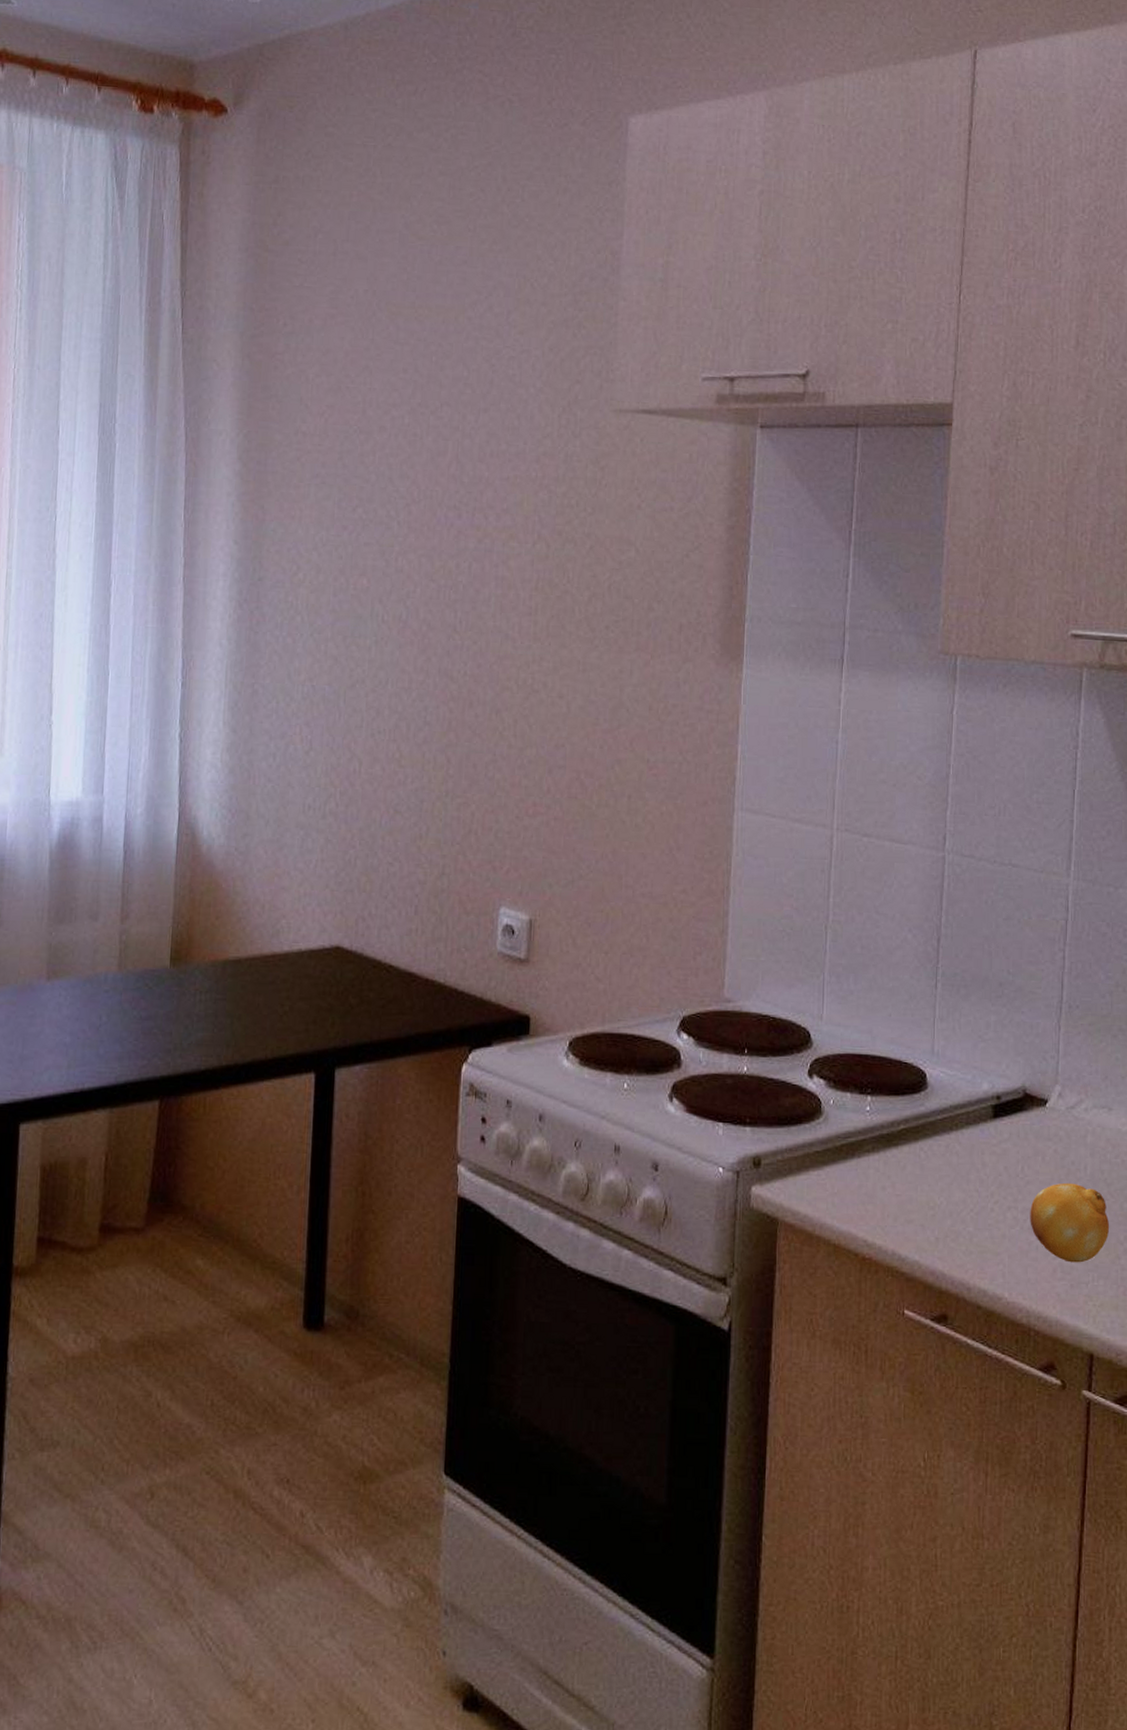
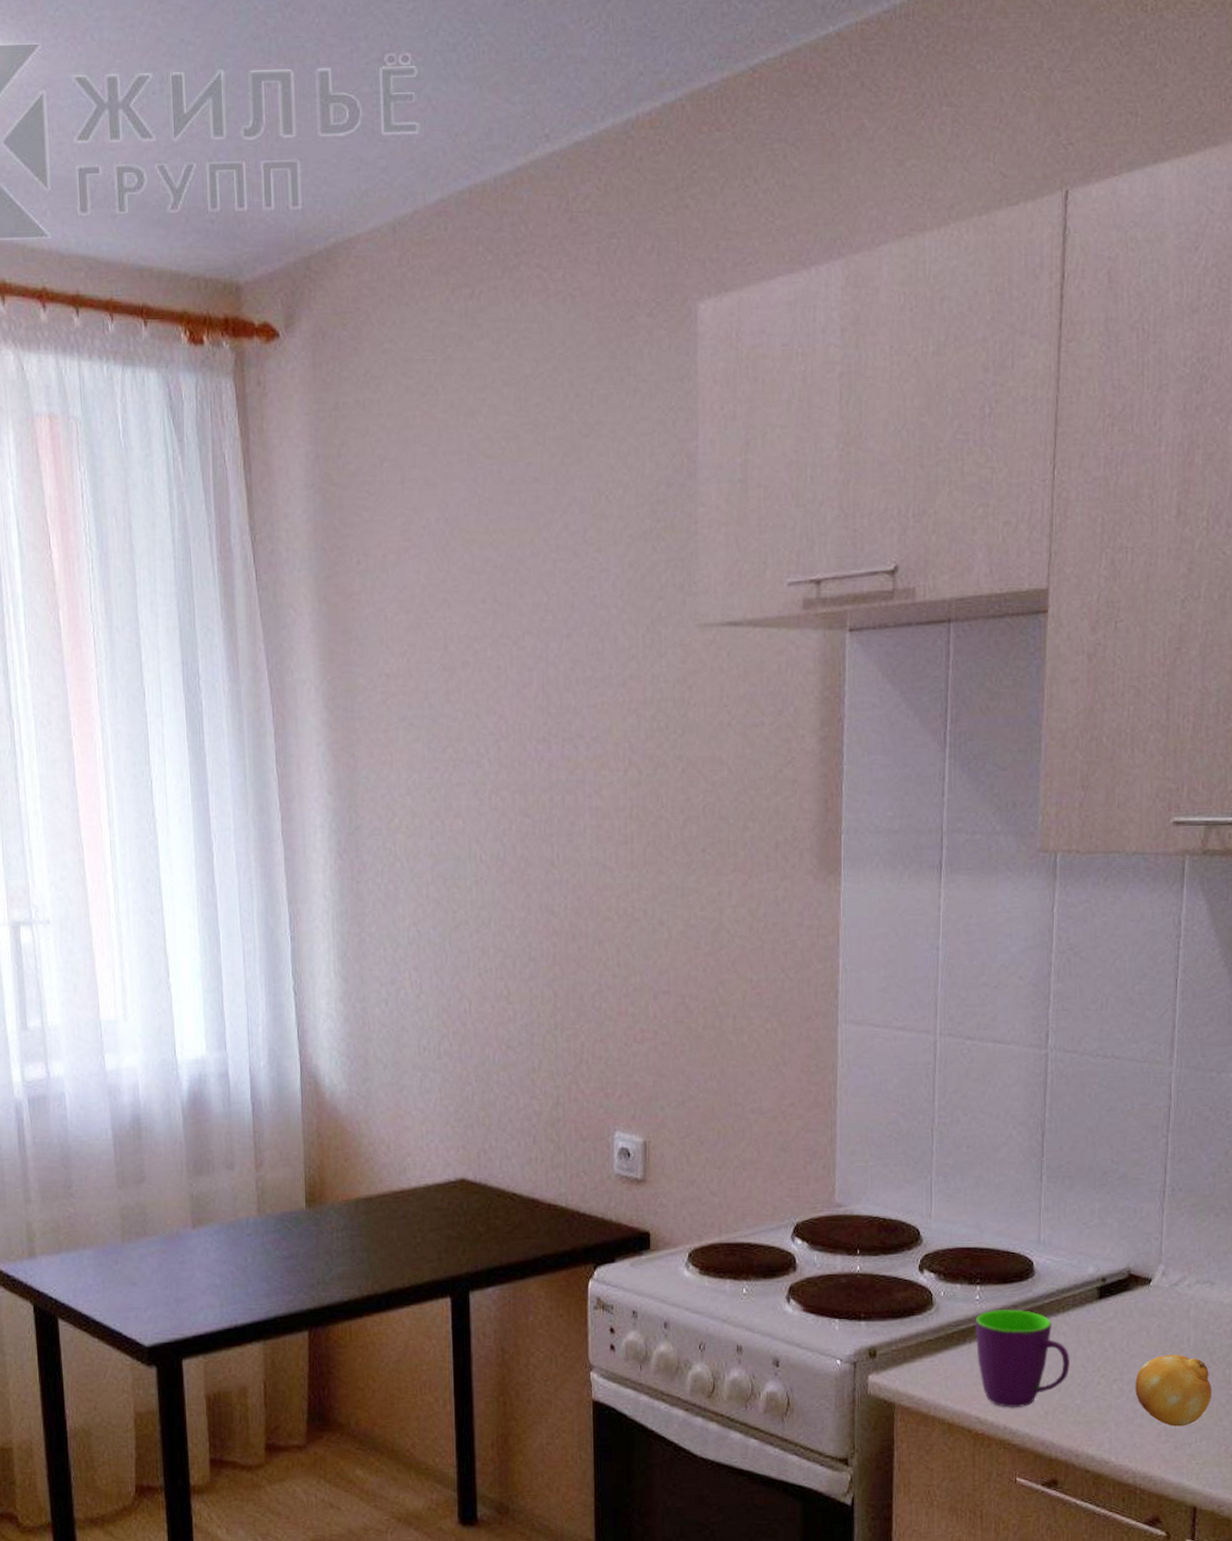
mug: none [864,1123,962,1232] -> present [975,1309,1070,1409]

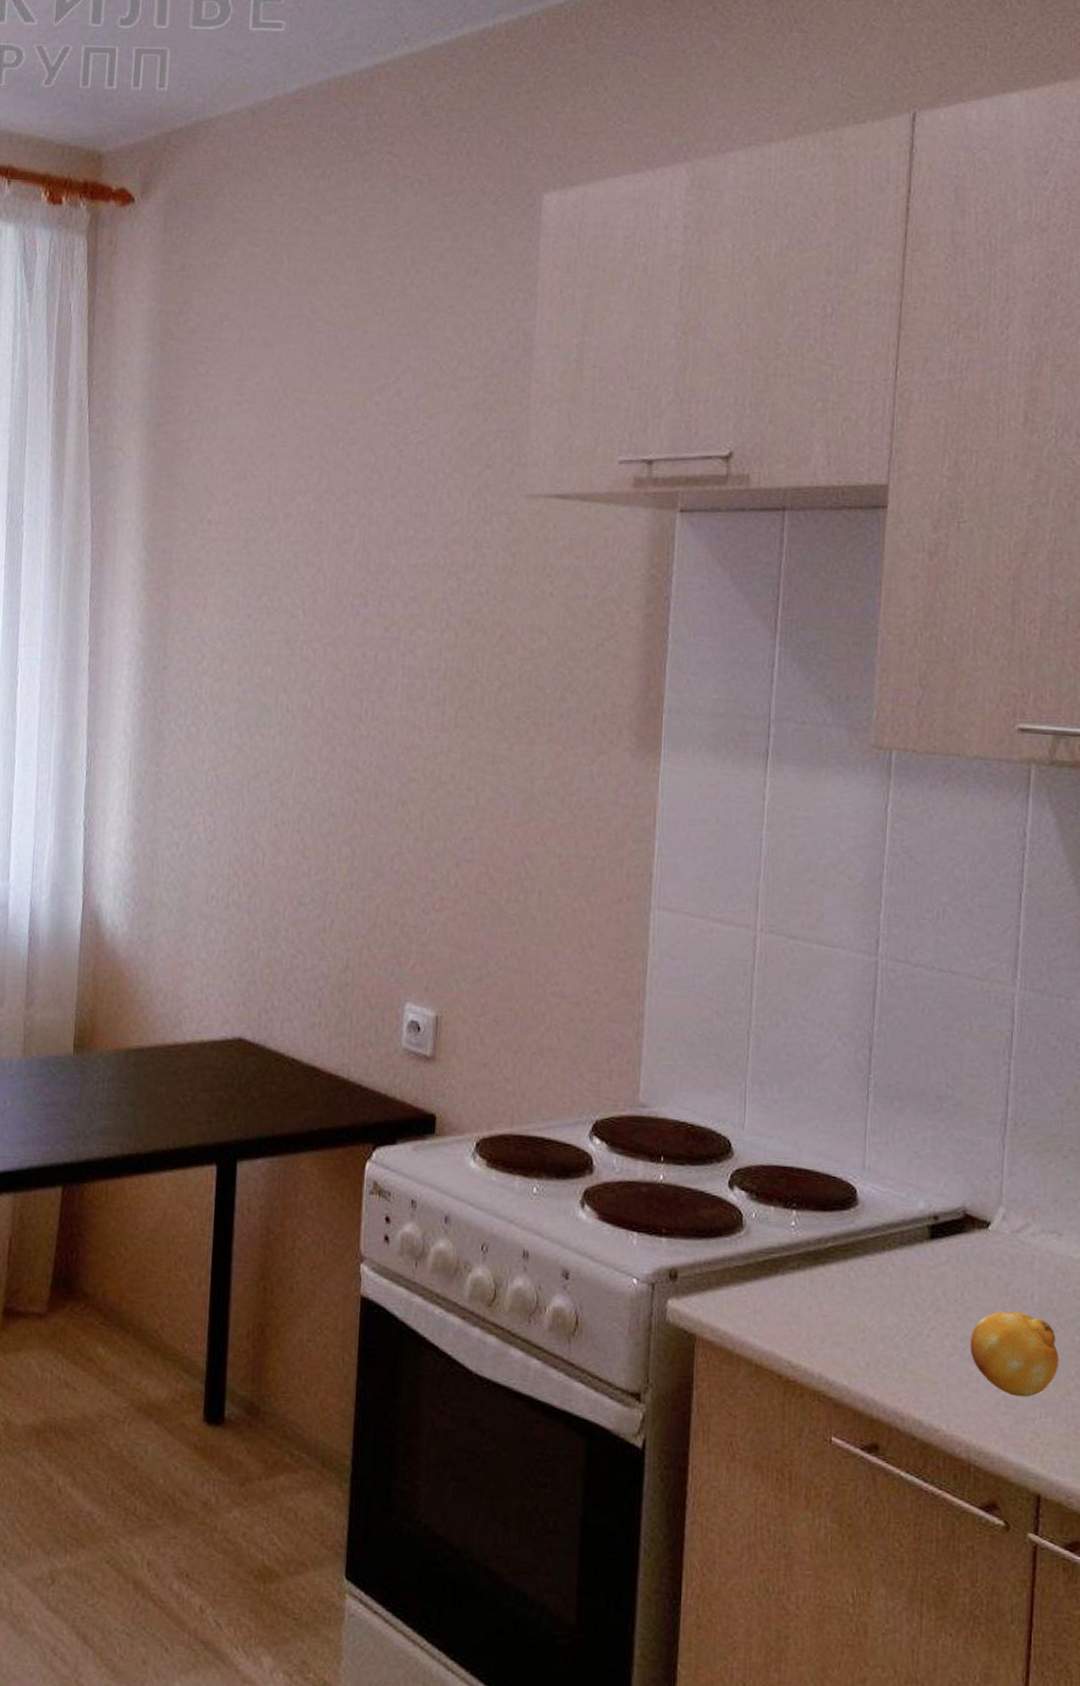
mug: present [975,1309,1070,1409] -> none [789,1239,896,1355]

